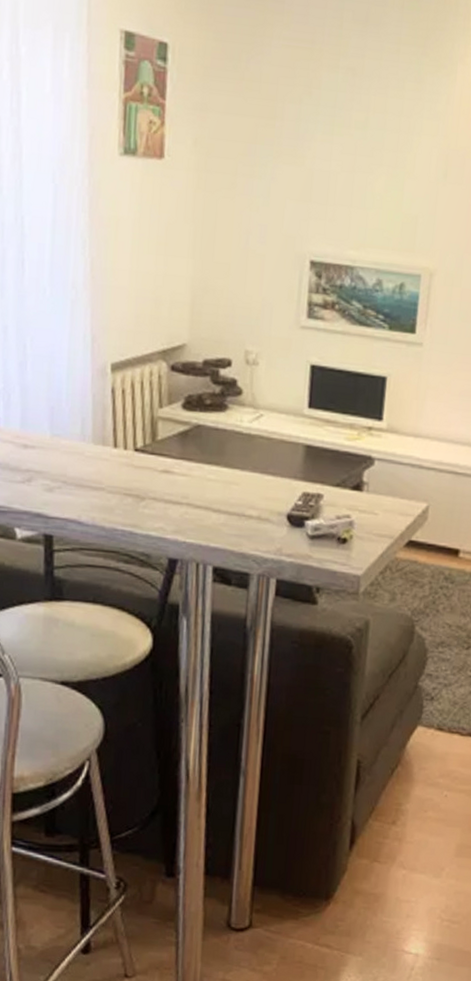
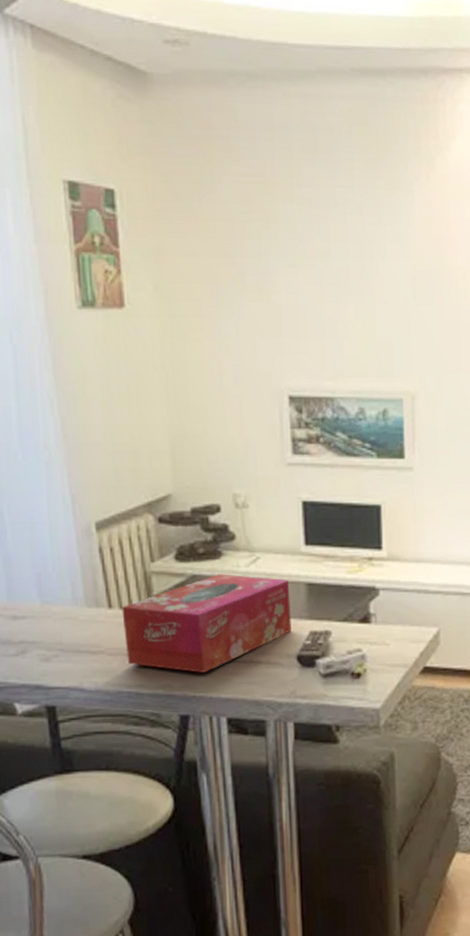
tissue box: none [125,426,289,520] -> present [121,574,292,673]

